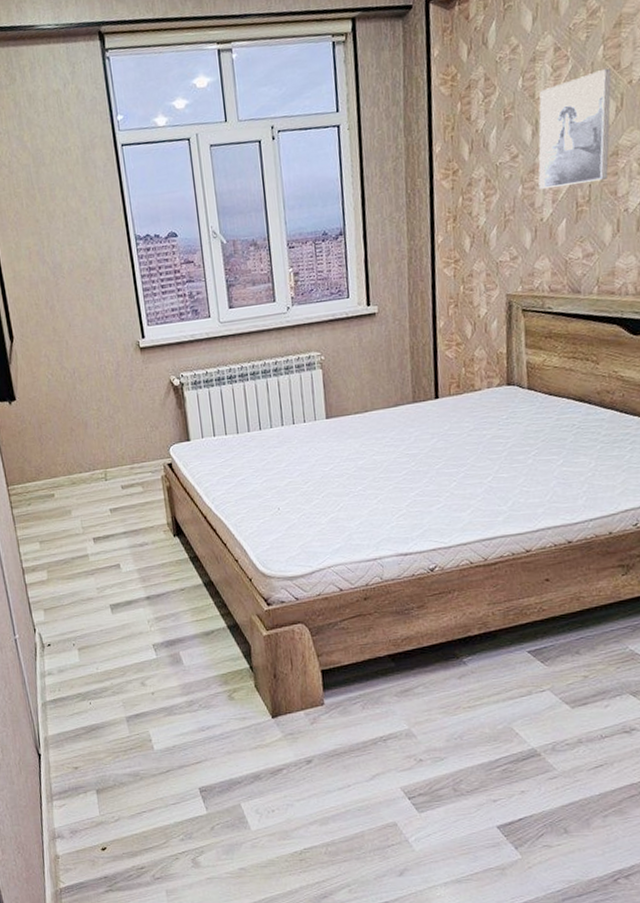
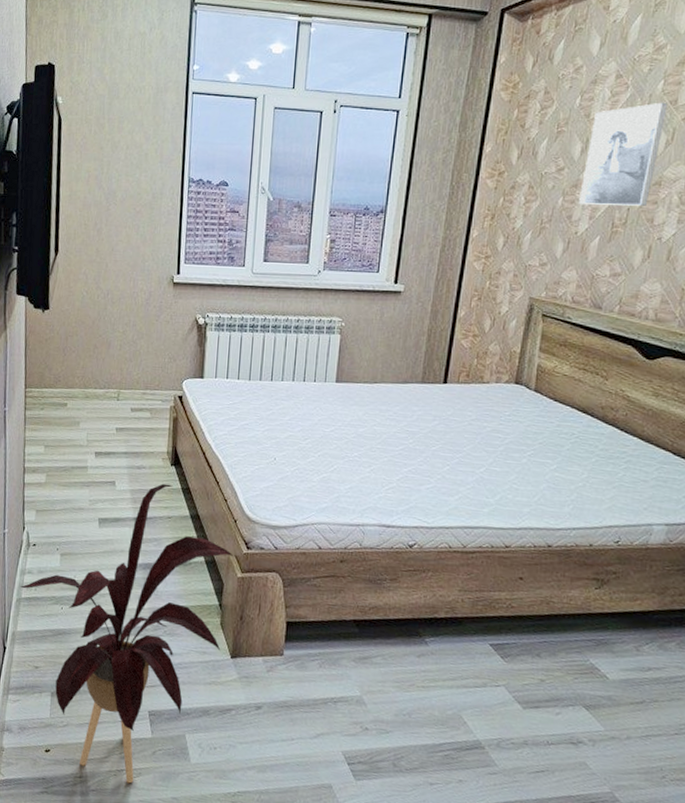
house plant: none [42,556,260,864] -> present [20,483,233,784]

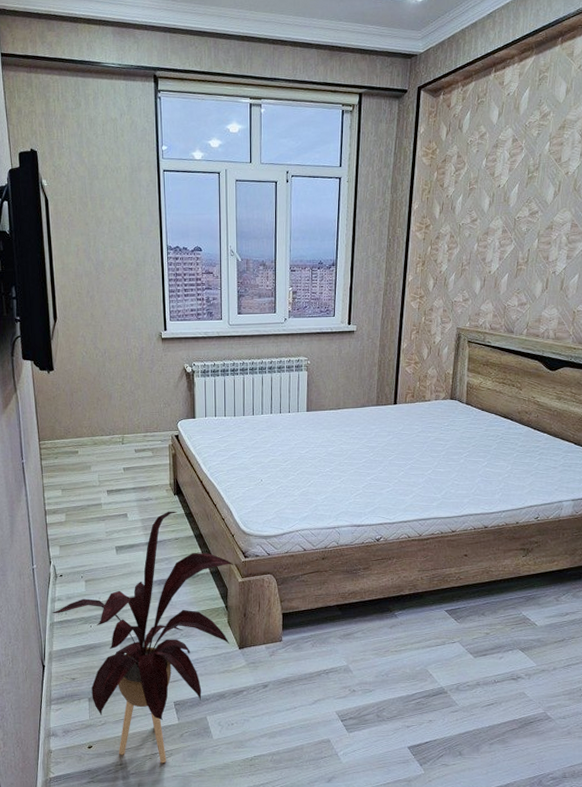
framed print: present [579,102,667,206] -> none [490,160,553,249]

